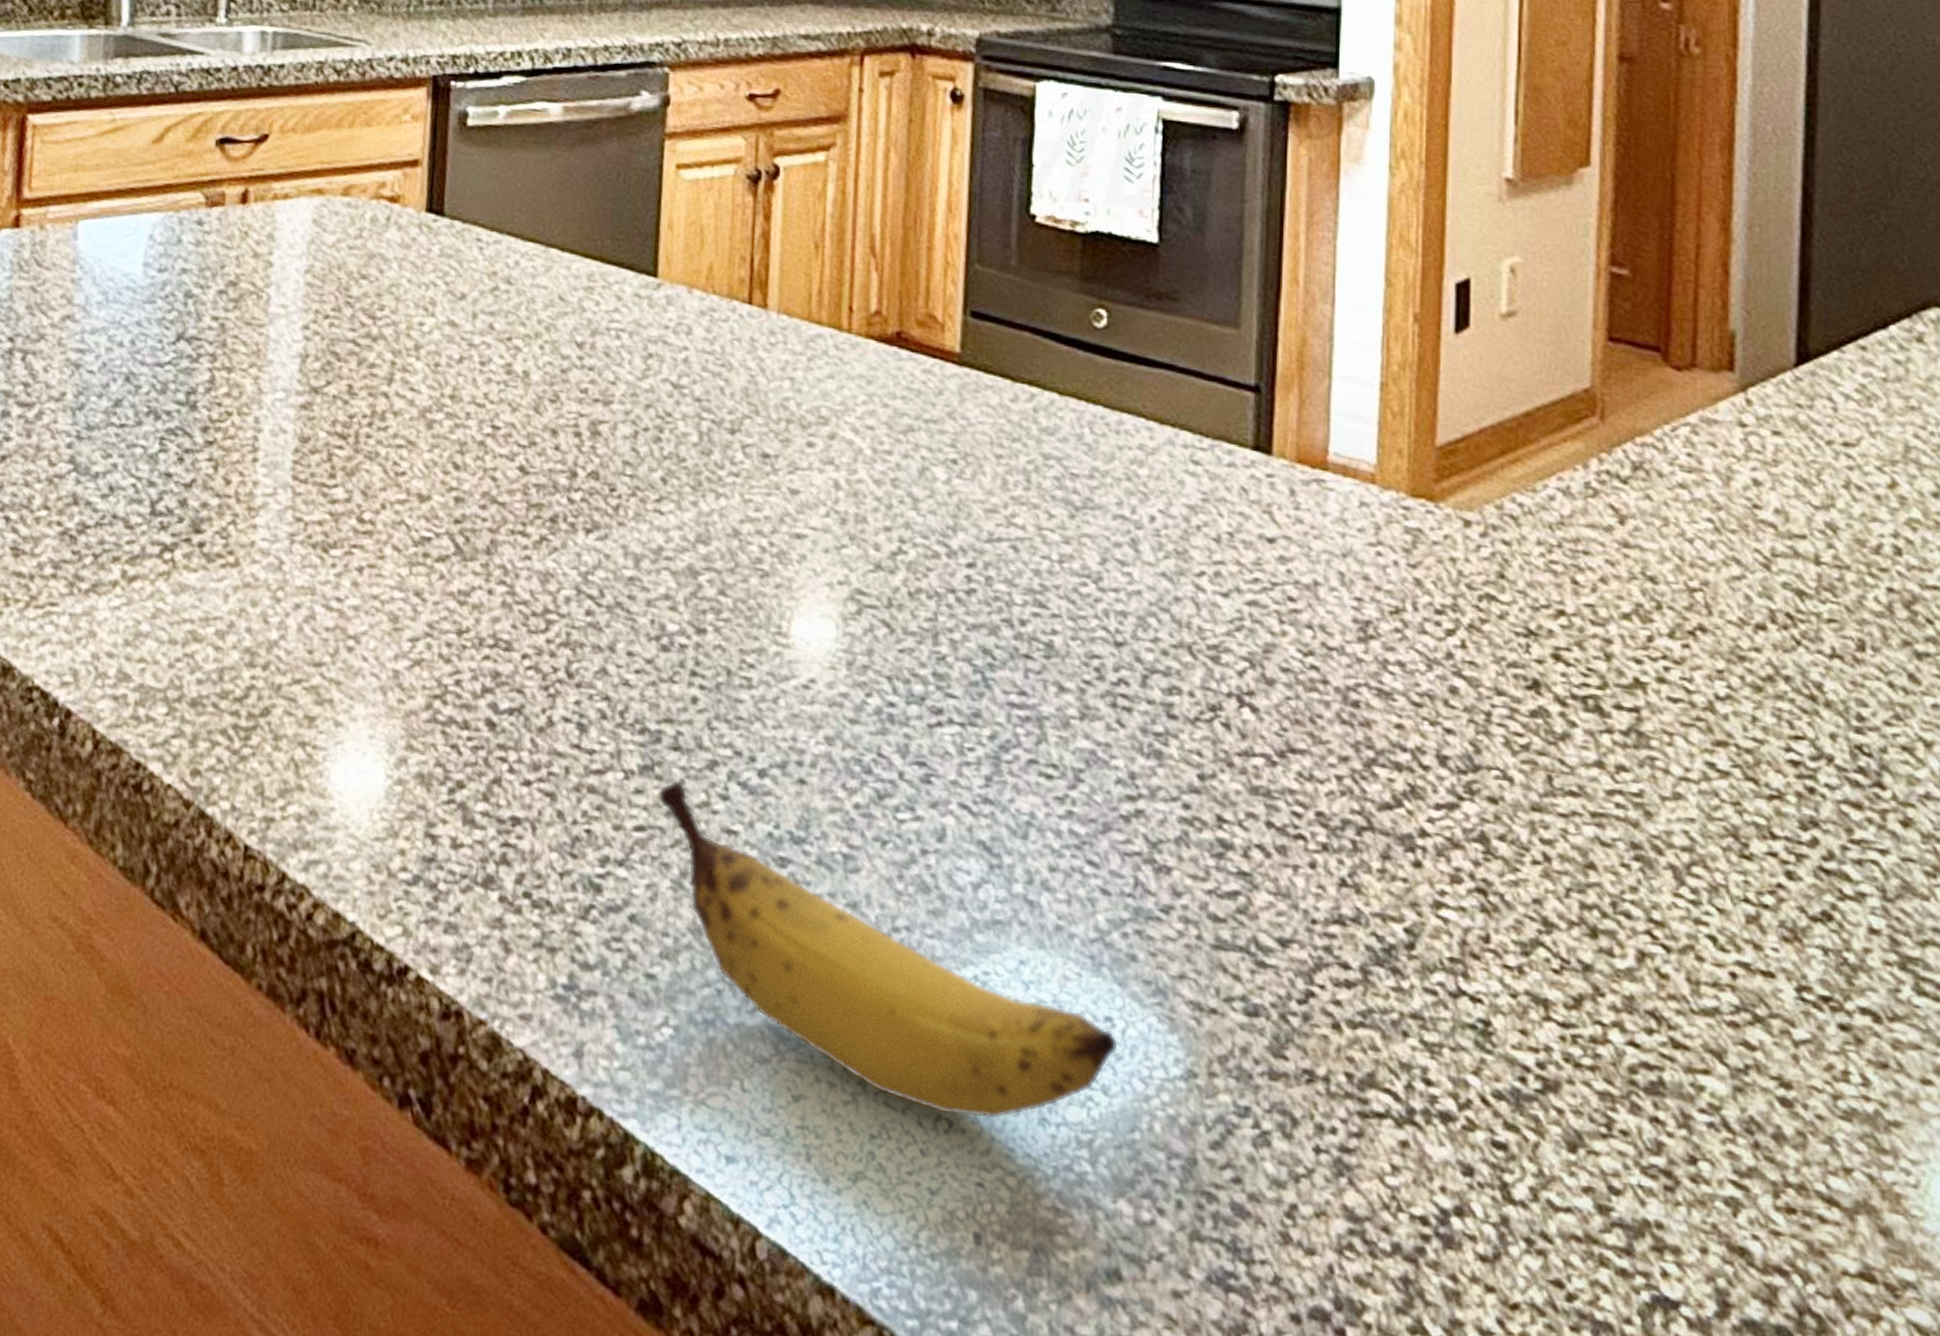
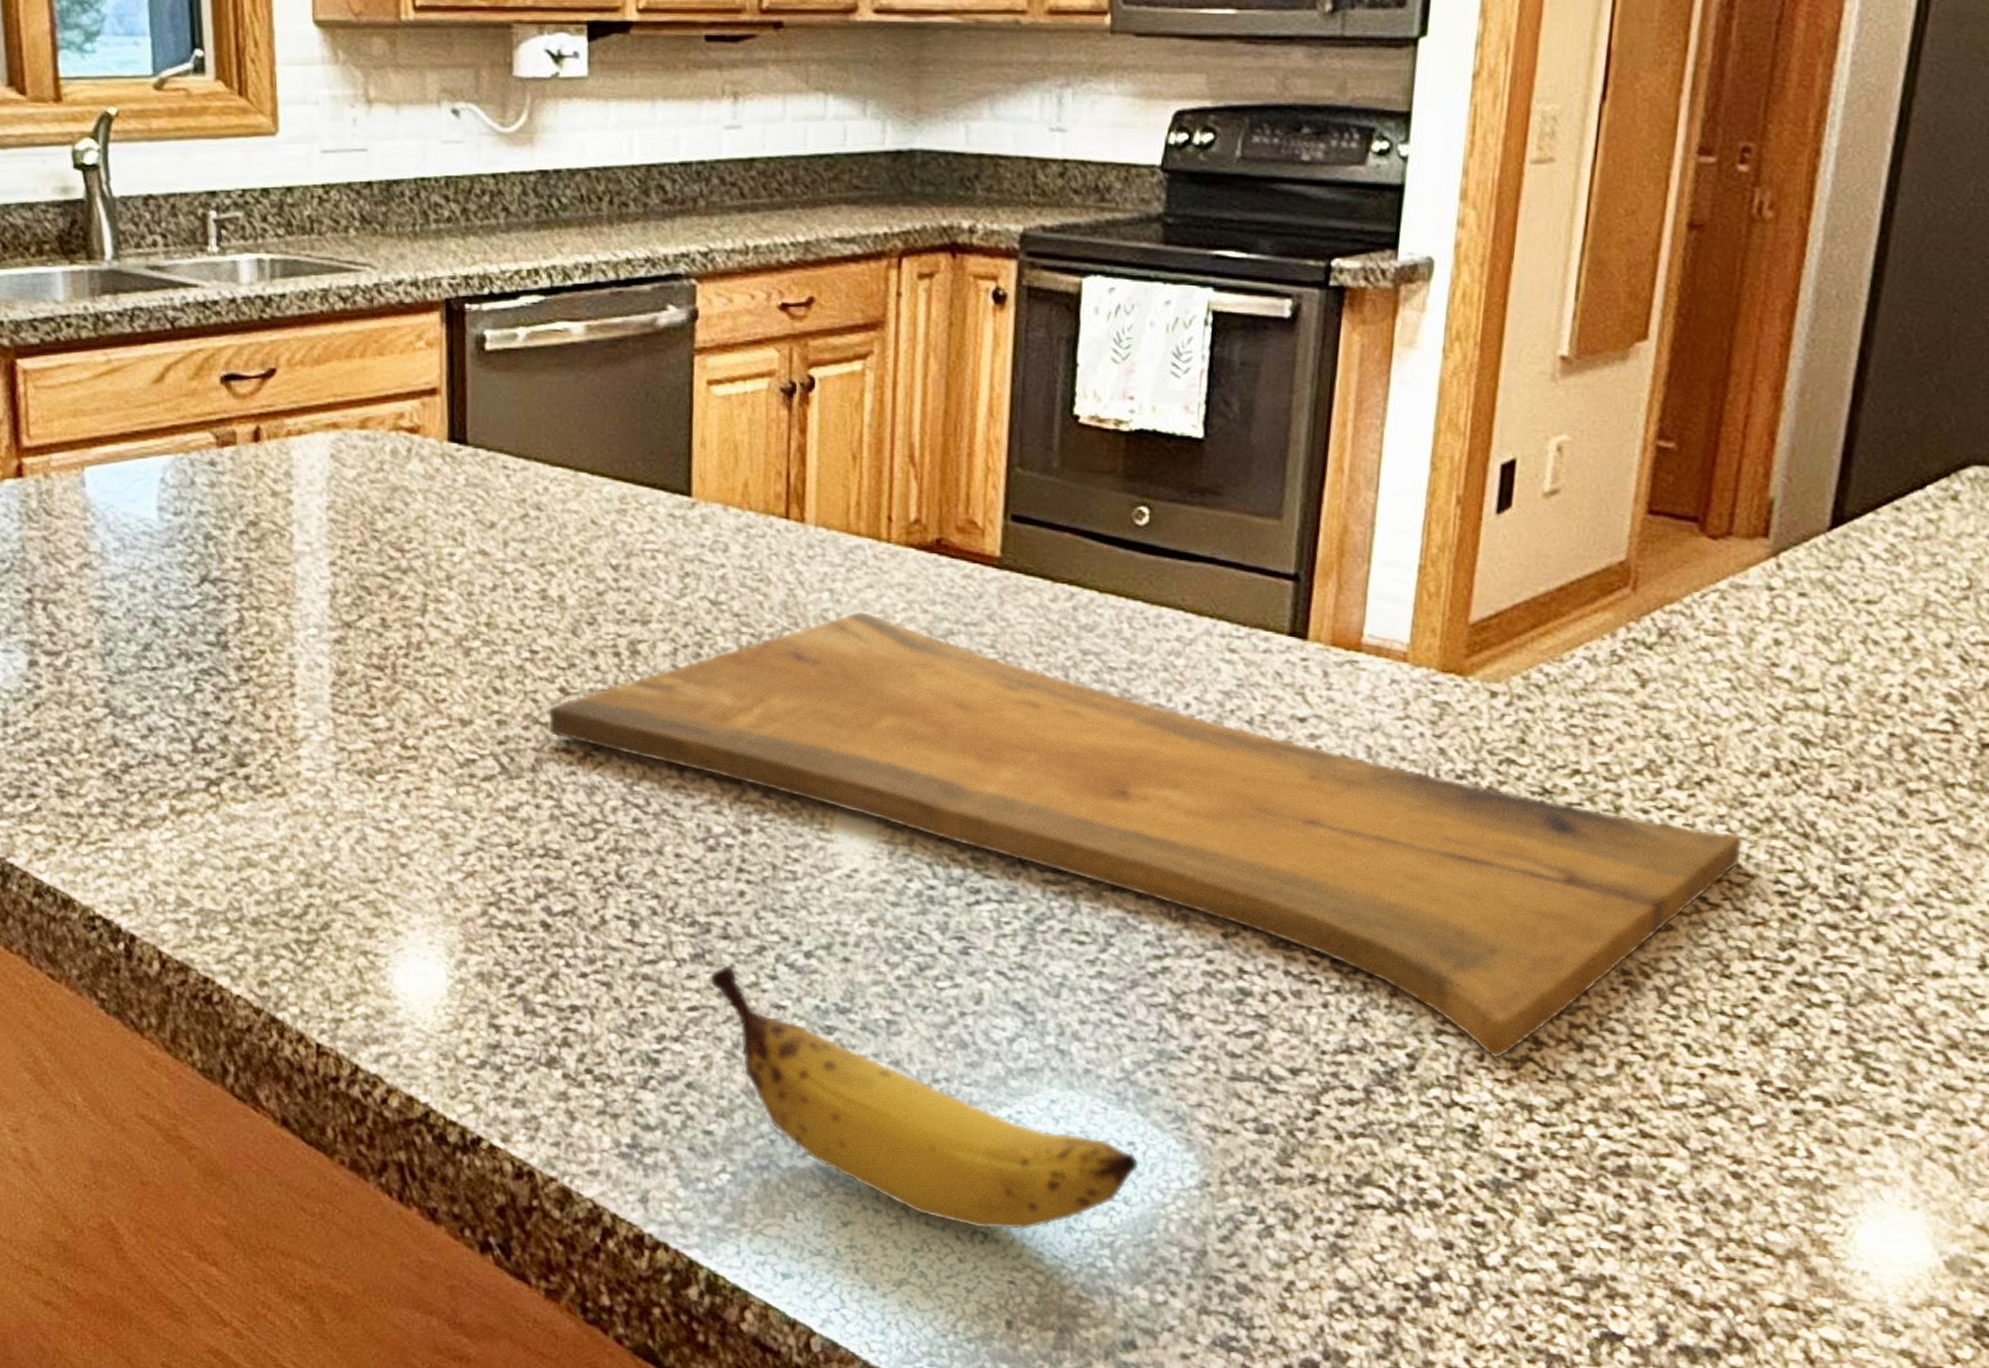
cutting board: none [505,401,1747,941] -> present [547,610,1744,1059]

